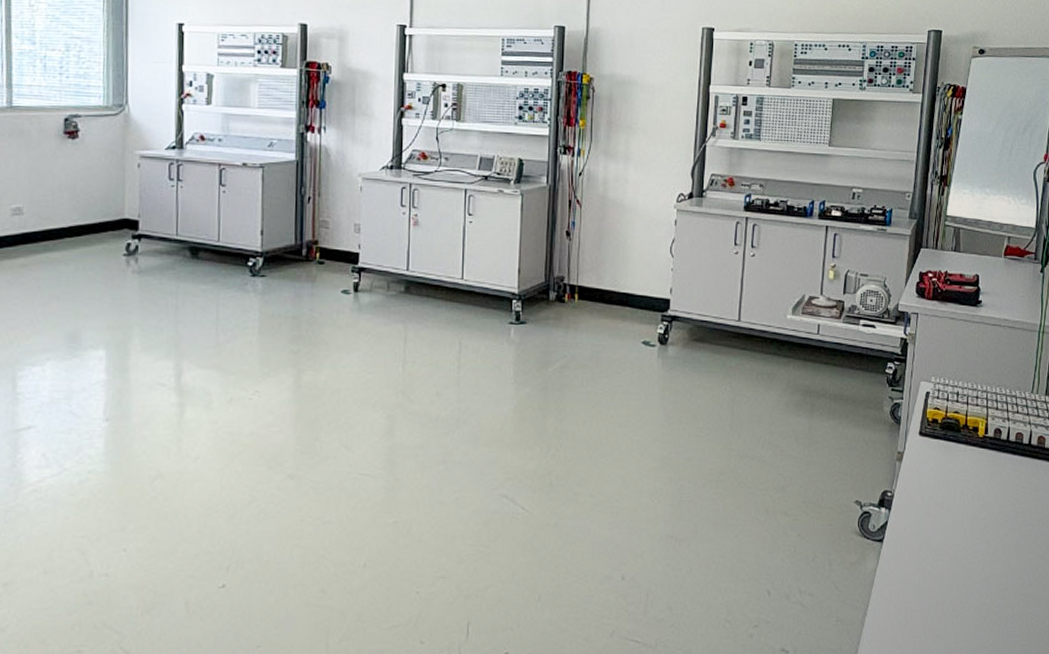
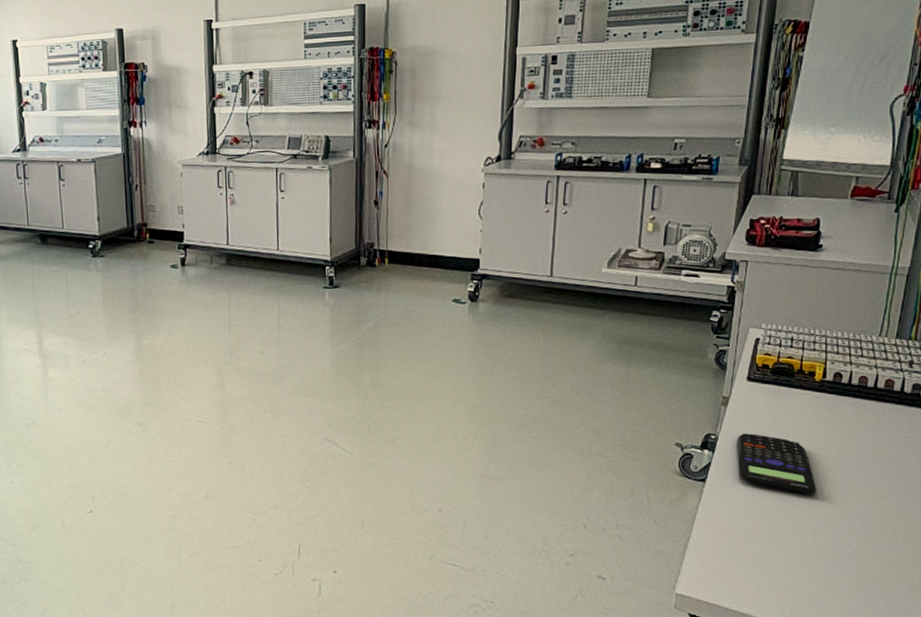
calculator: none [911,490,983,555] -> present [737,433,817,495]

